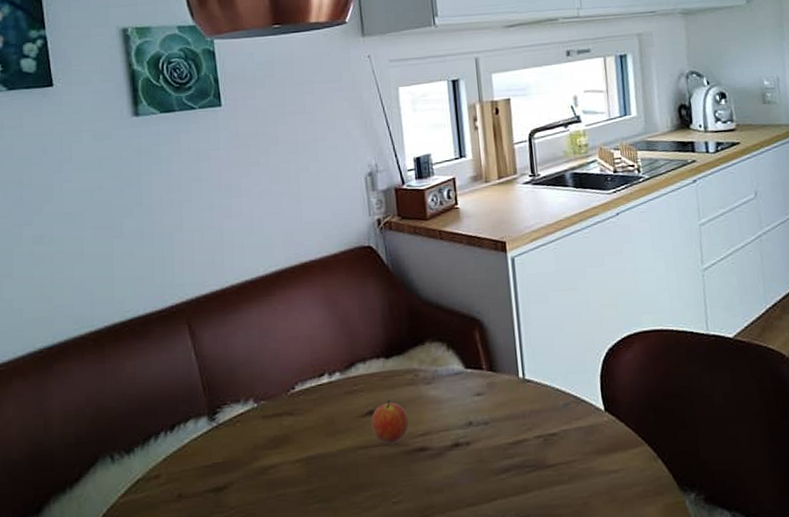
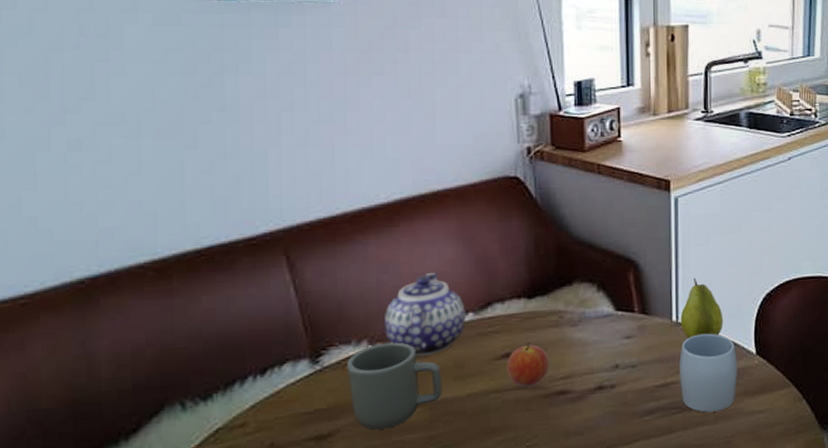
mug: none [237,400,317,483] -> present [347,342,443,430]
teapot: none [265,336,334,414] -> present [383,273,466,356]
fruit: none [526,334,569,395] -> present [680,277,724,339]
mug: none [529,389,589,472] -> present [678,333,737,413]

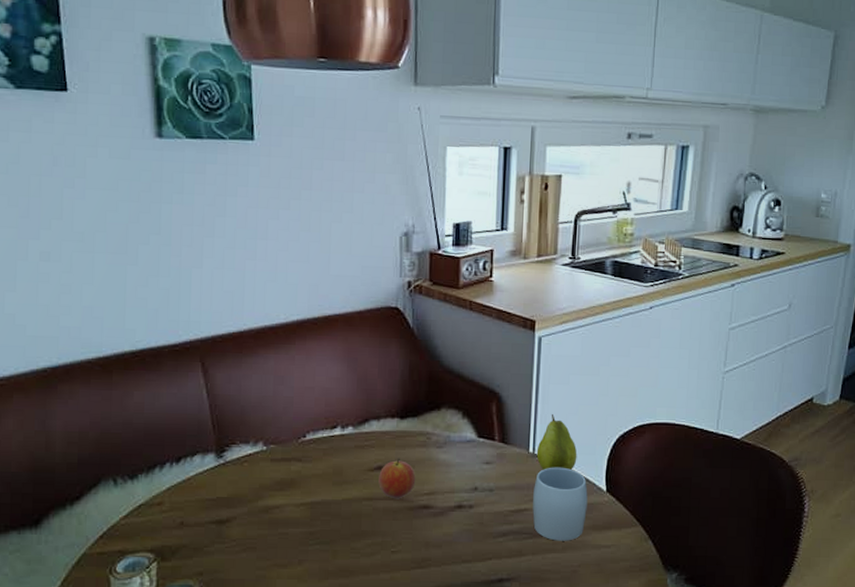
mug: present [347,342,443,430] -> none [245,446,323,521]
teapot: present [383,273,466,356] -> none [277,388,346,461]

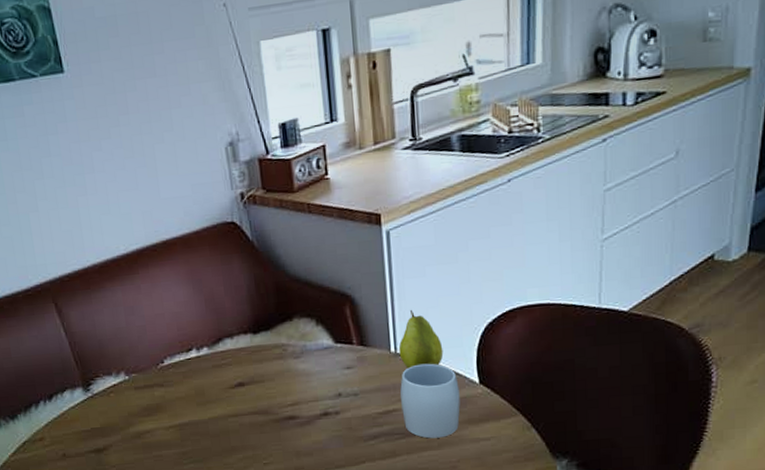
fruit: present [378,458,416,499] -> none [240,372,278,413]

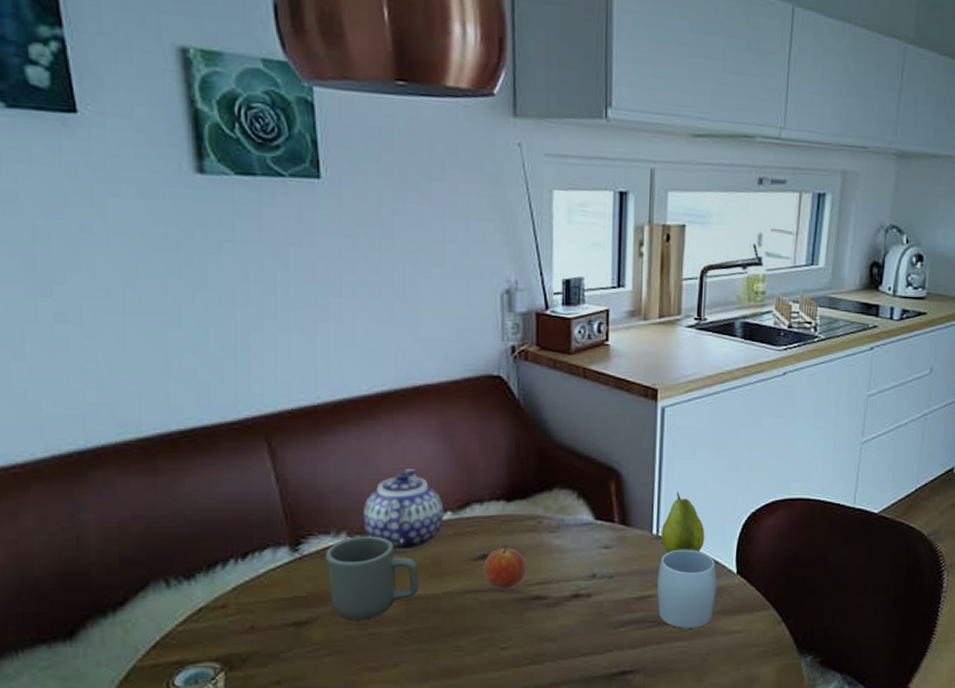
mug: none [111,373,189,446] -> present [326,536,419,620]
teapot: none [134,313,202,385] -> present [362,469,444,551]
fruit: none [240,372,278,413] -> present [484,545,526,591]

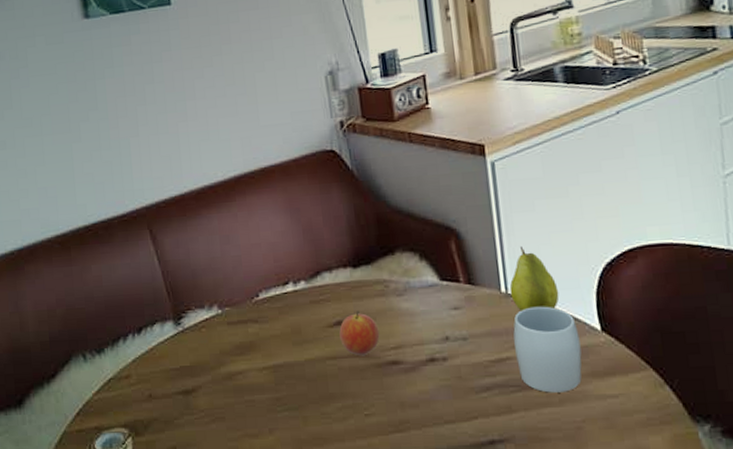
mug: present [326,536,419,620] -> none [202,307,284,388]
teapot: present [362,469,444,551] -> none [229,243,299,321]

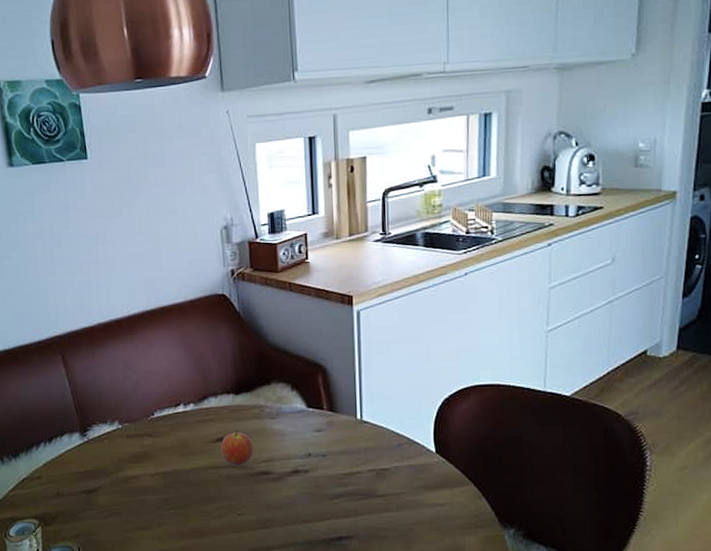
fruit: present [509,245,559,312] -> none [364,381,404,435]
mug: present [513,306,582,393] -> none [363,431,418,501]

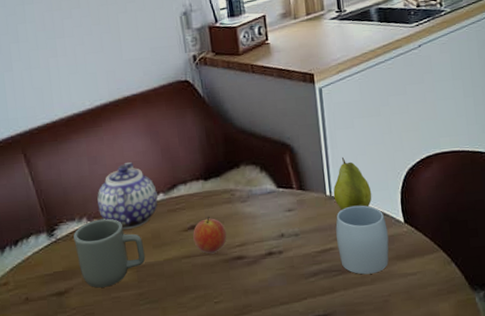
mug: none [105,424,173,489] -> present [73,218,146,288]
teapot: none [129,371,188,436] -> present [96,162,158,230]
mug: none [363,431,418,501] -> present [335,205,389,275]
fruit: none [364,381,404,435] -> present [333,156,372,210]

